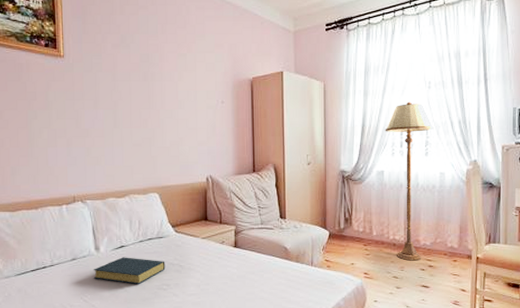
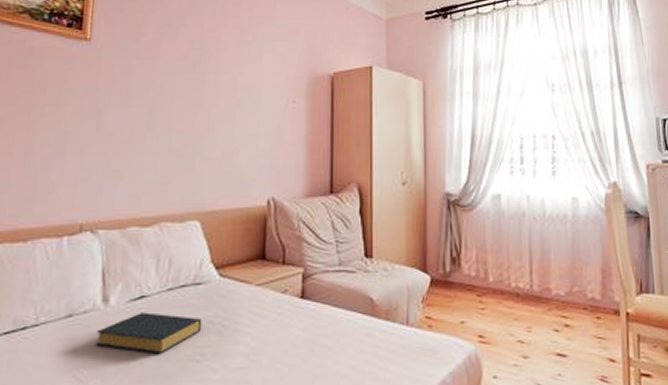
floor lamp: present [385,101,434,261] -> none [500,107,561,318]

